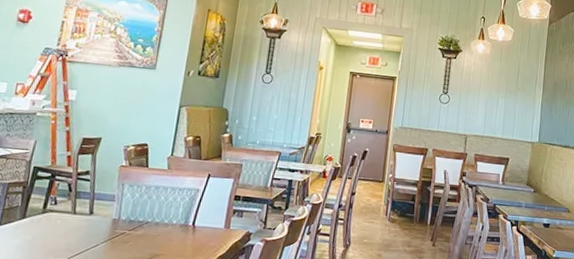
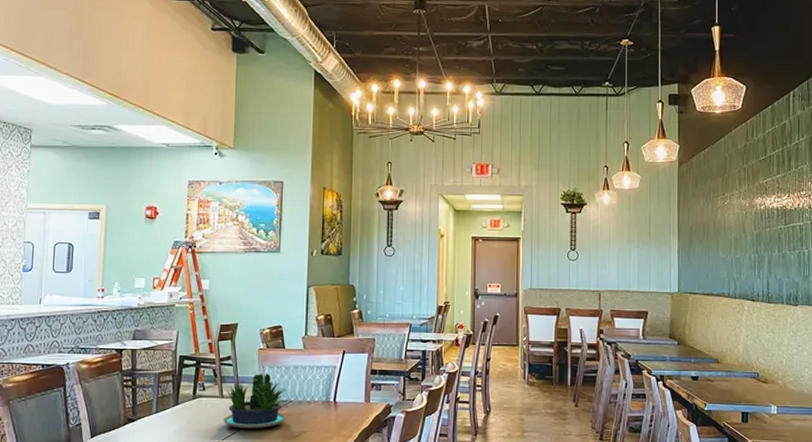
potted plant: none [72,191,147,249] -> present [223,373,290,429]

